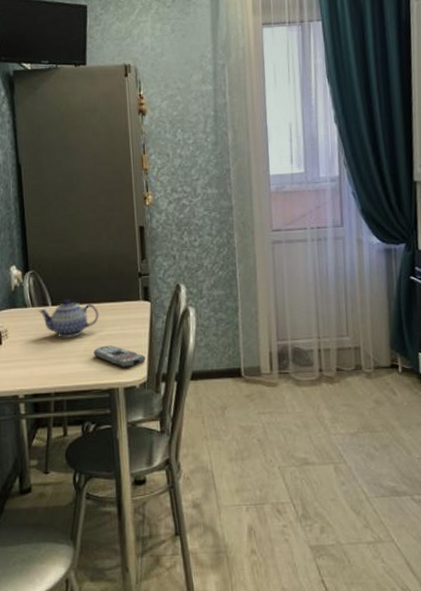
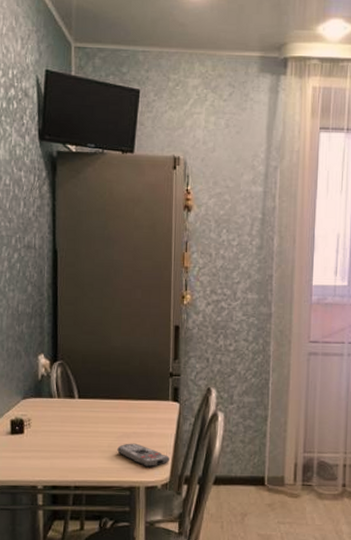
teapot: present [38,299,100,338] -> none [64,393,127,432]

